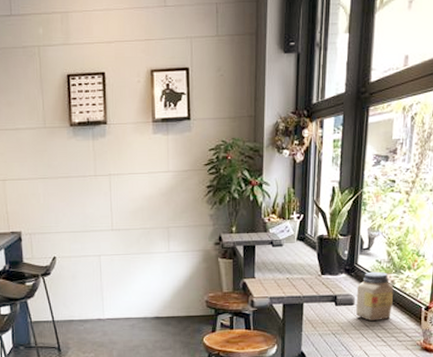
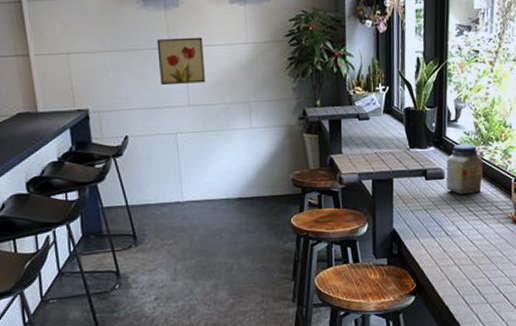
wall art: none [84,166,128,211] -> present [156,37,205,86]

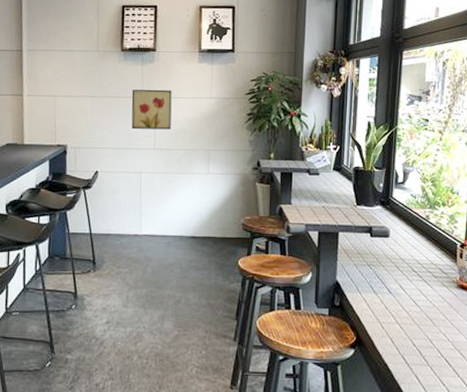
jar: present [446,143,483,196] -> none [392,205,429,255]

